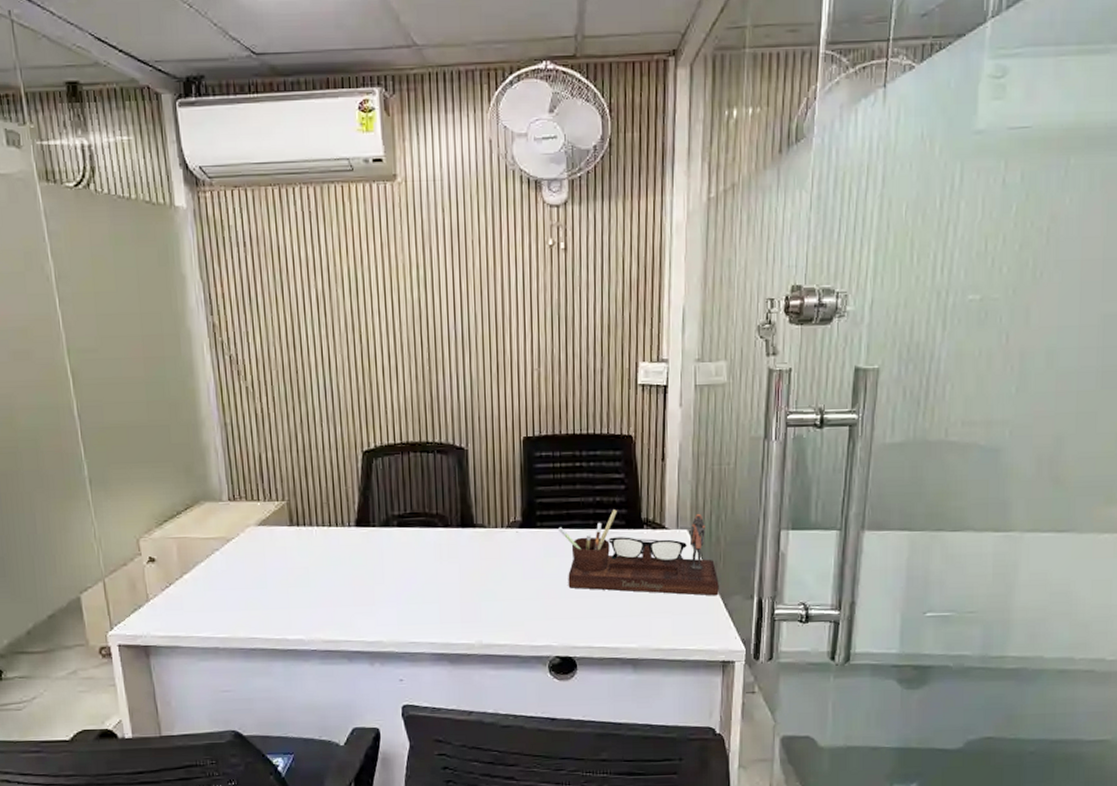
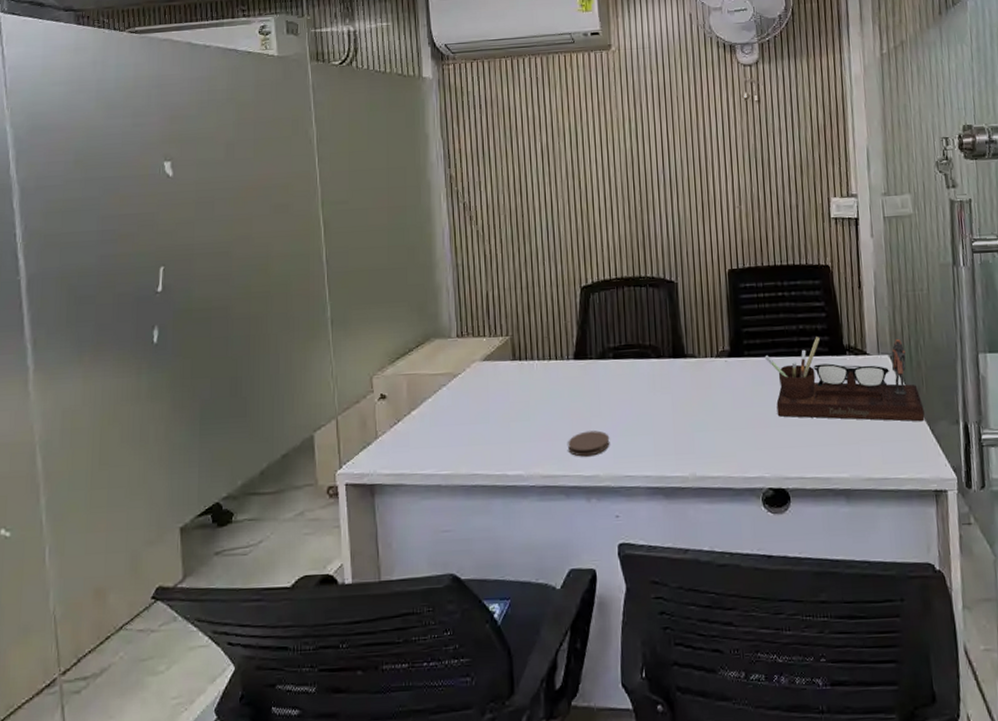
coaster: none [350,598,394,623] -> present [568,430,610,457]

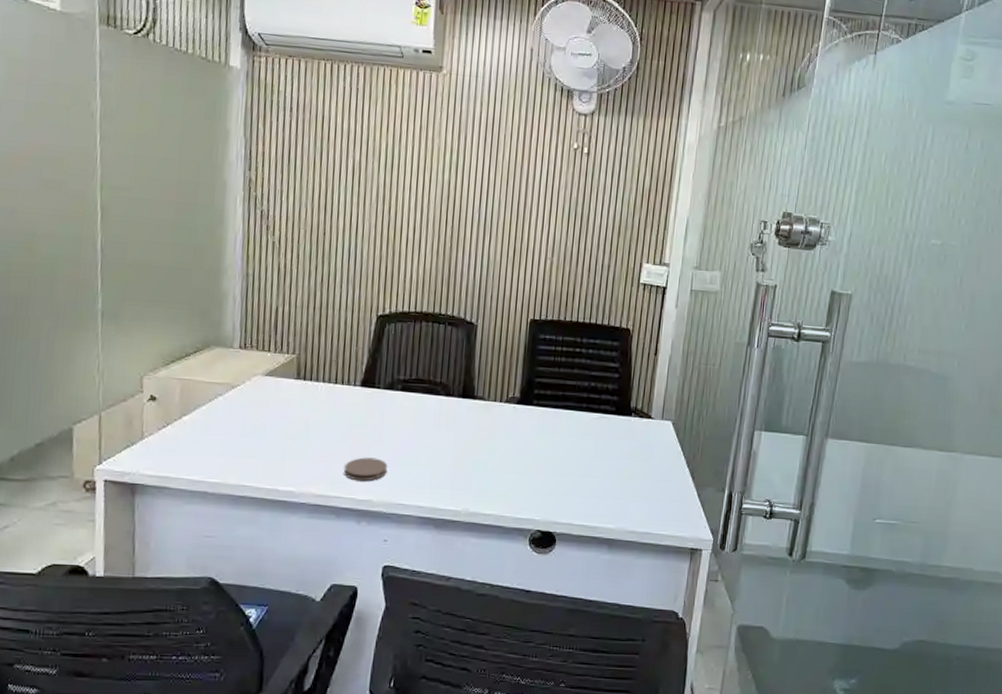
desk organizer: present [764,337,925,422] -> none [552,396,695,486]

